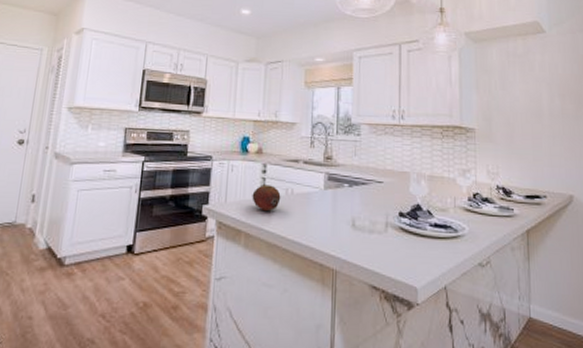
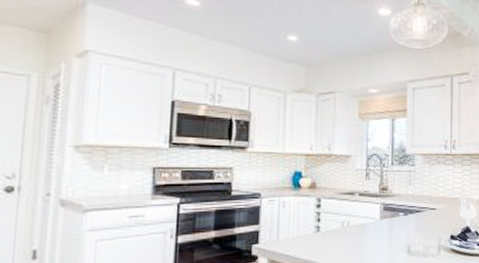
fruit: present [252,184,281,211] -> none [306,219,337,245]

